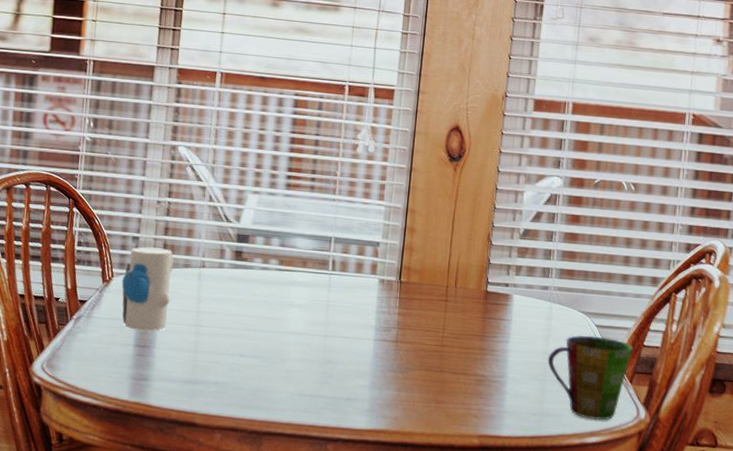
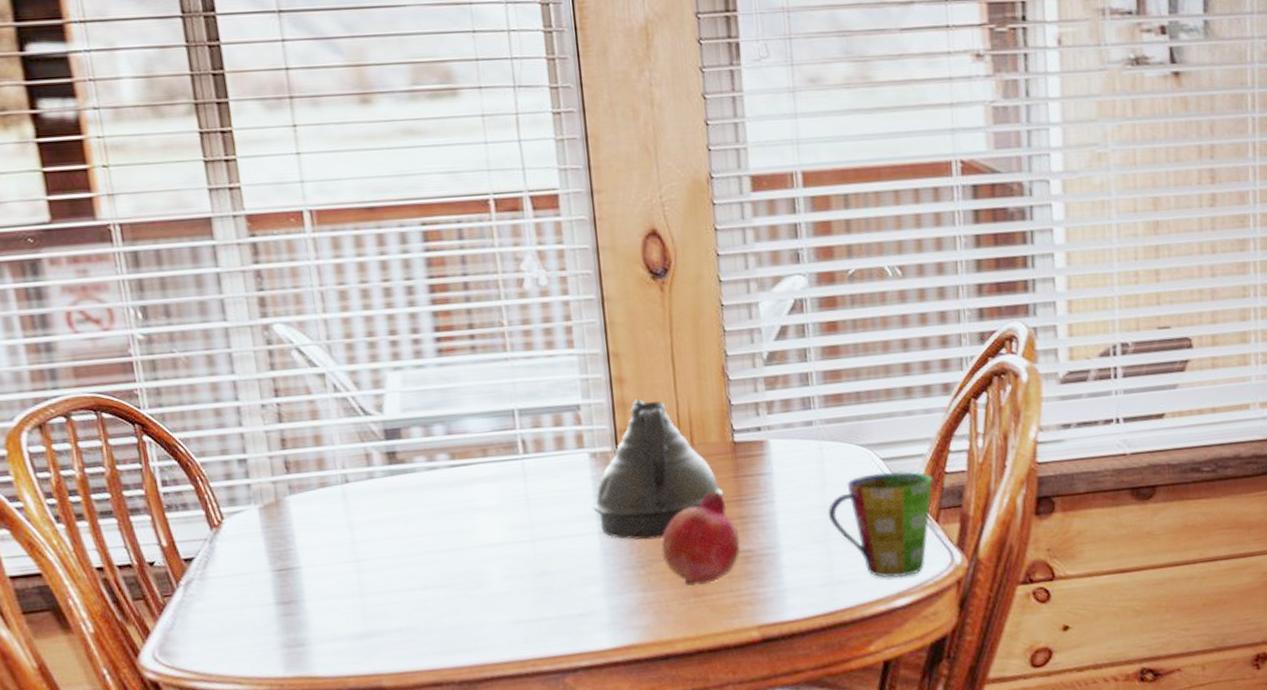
toy: present [121,247,174,331] -> none [236,467,314,584]
teapot: none [373,246,472,353] -> present [592,399,724,540]
fruit: none [417,325,478,395] -> present [660,491,740,586]

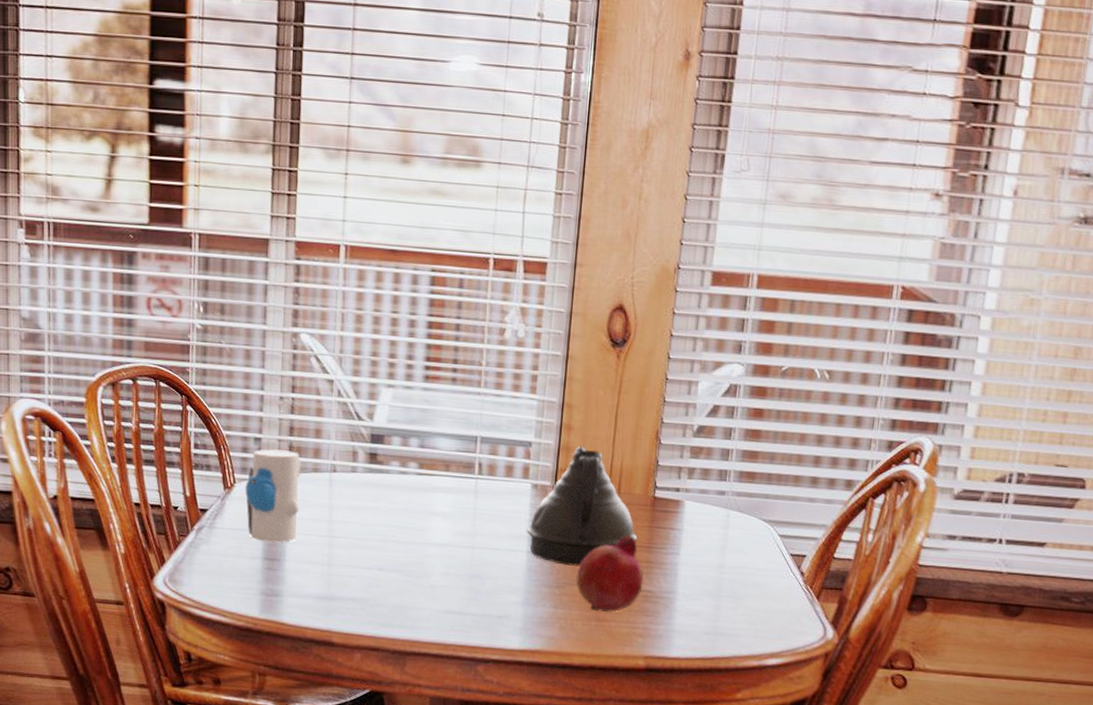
toy: none [236,467,314,584] -> present [245,449,301,543]
cup: present [827,471,934,578] -> none [723,546,822,641]

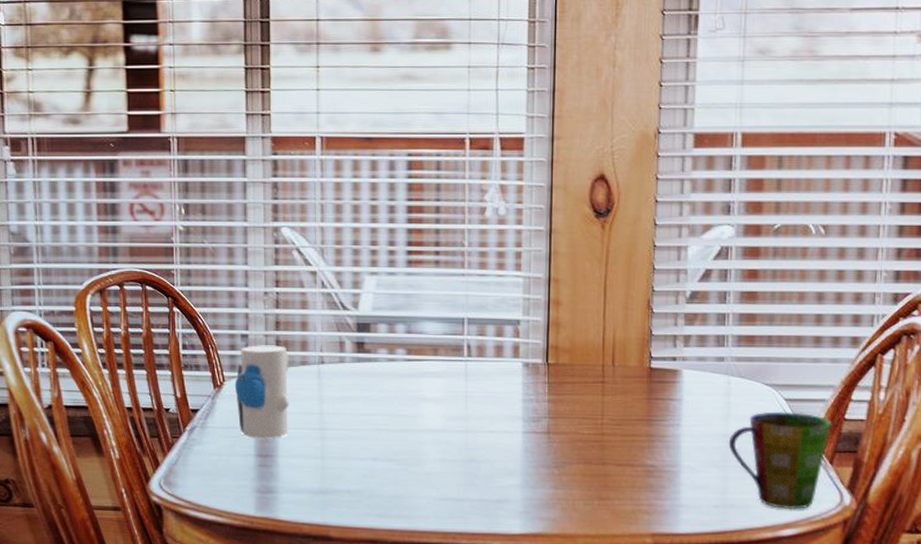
teapot: present [526,446,638,566] -> none [520,321,636,444]
fruit: present [575,535,644,613] -> none [574,409,645,491]
cup: none [723,546,822,641] -> present [728,411,832,510]

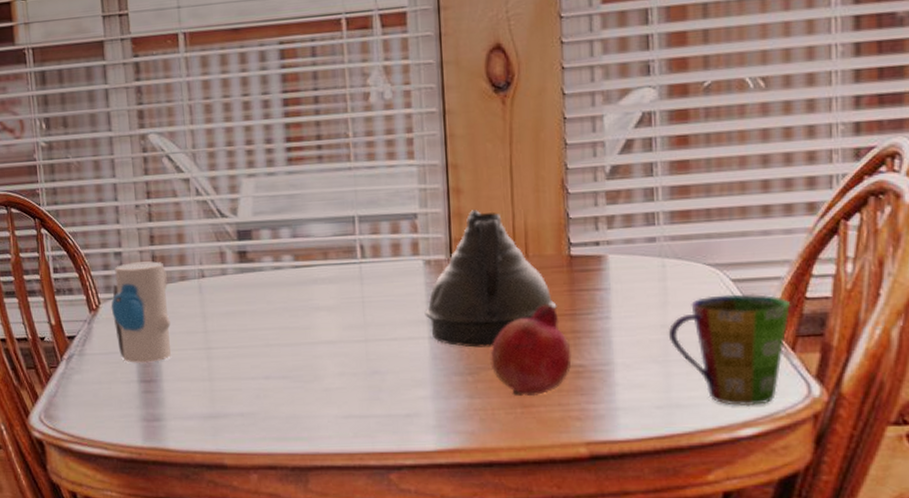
teapot: none [520,321,636,444] -> present [424,210,557,348]
fruit: none [574,409,645,491] -> present [490,303,572,397]

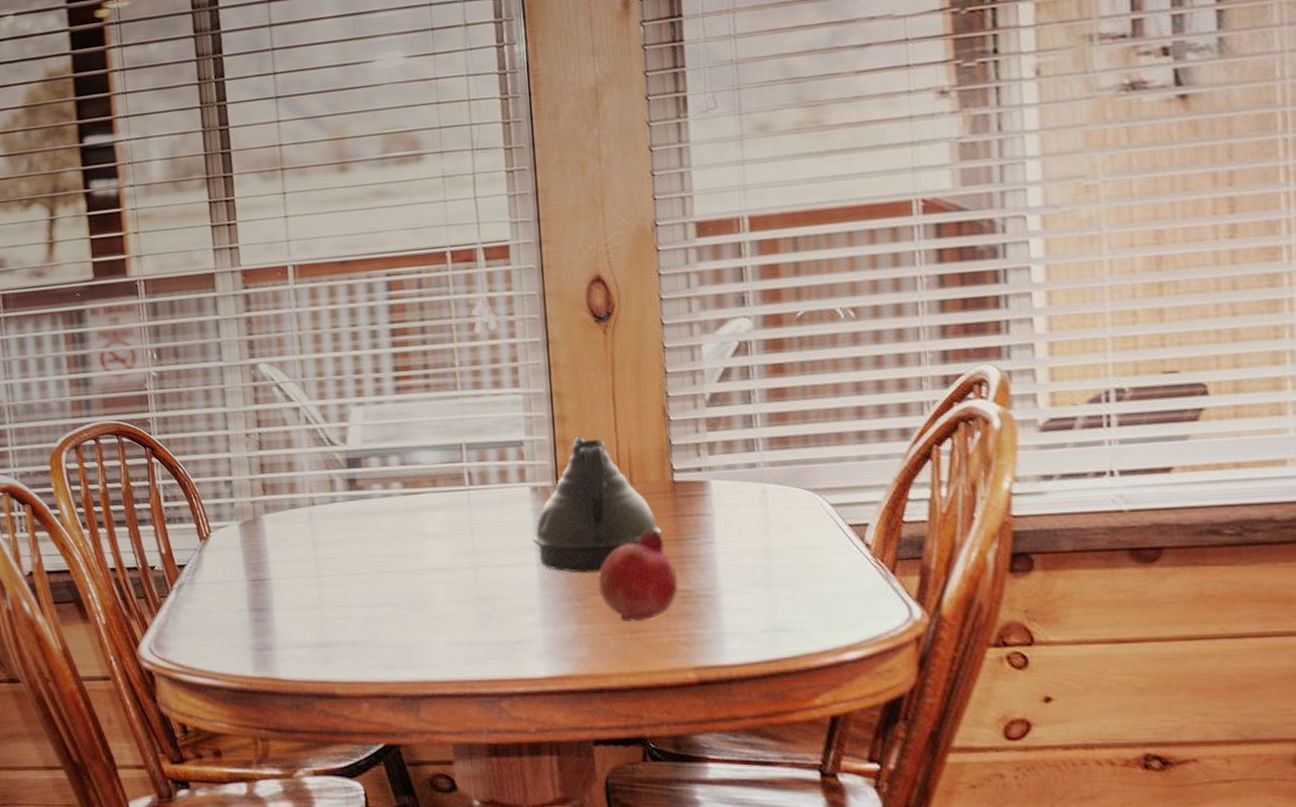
toy: present [111,261,172,363] -> none [221,489,282,592]
cup: present [668,293,791,407] -> none [771,517,889,630]

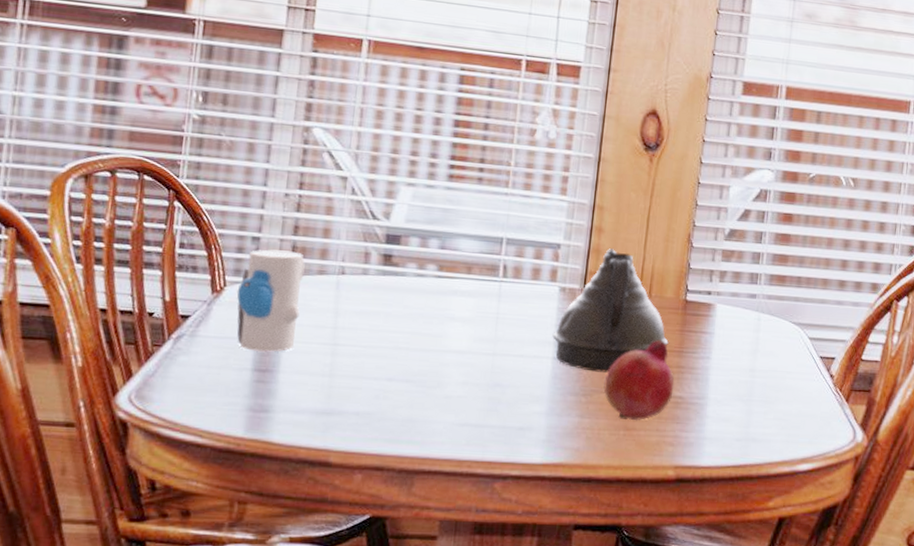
toy: none [221,489,282,592] -> present [236,249,305,352]

